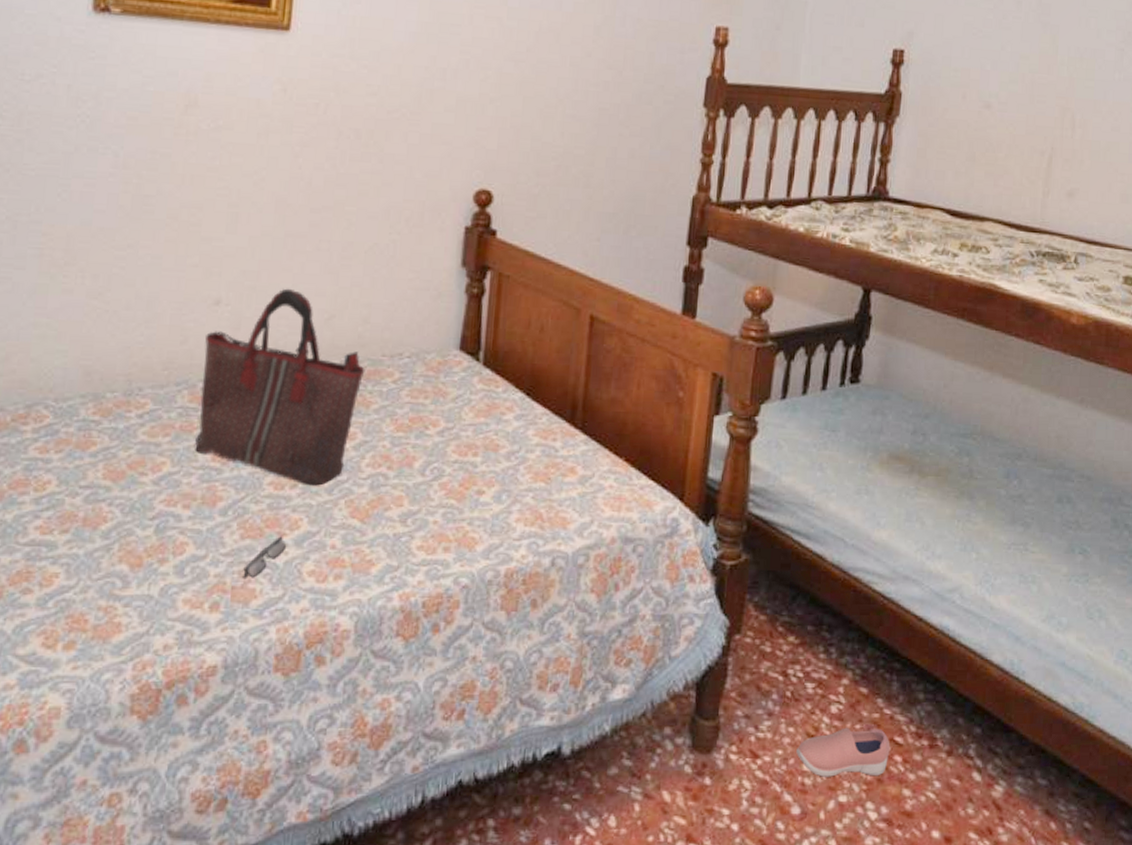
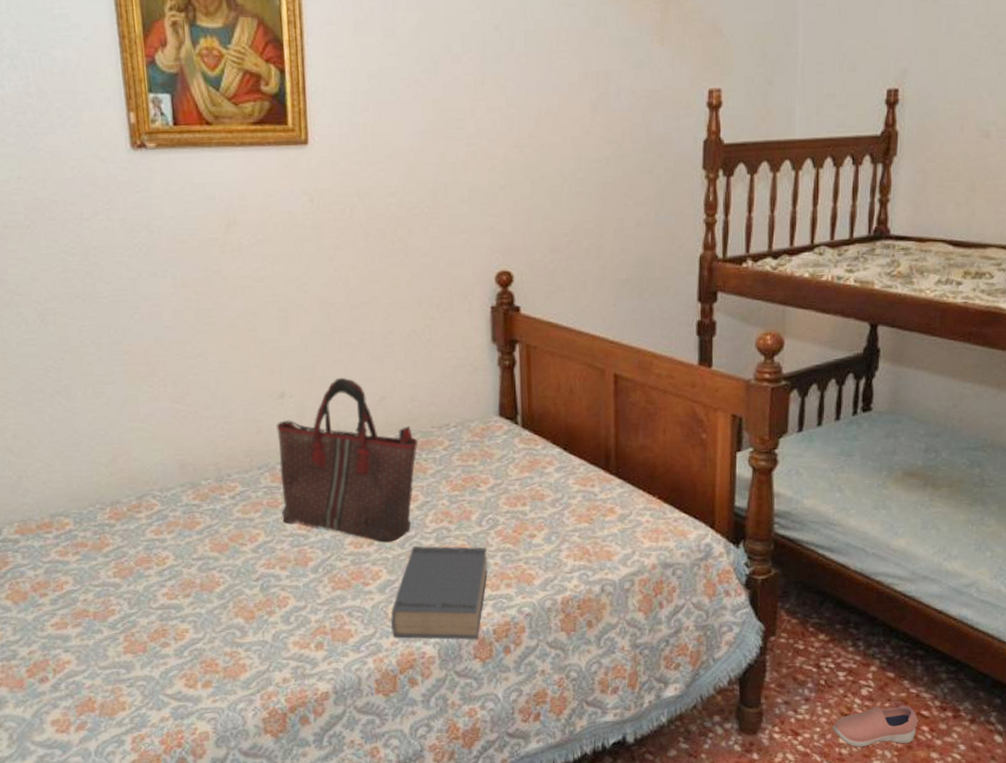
glasses: present [243,536,287,578] -> none [338,585,372,622]
book: none [303,492,427,612] -> present [391,546,488,640]

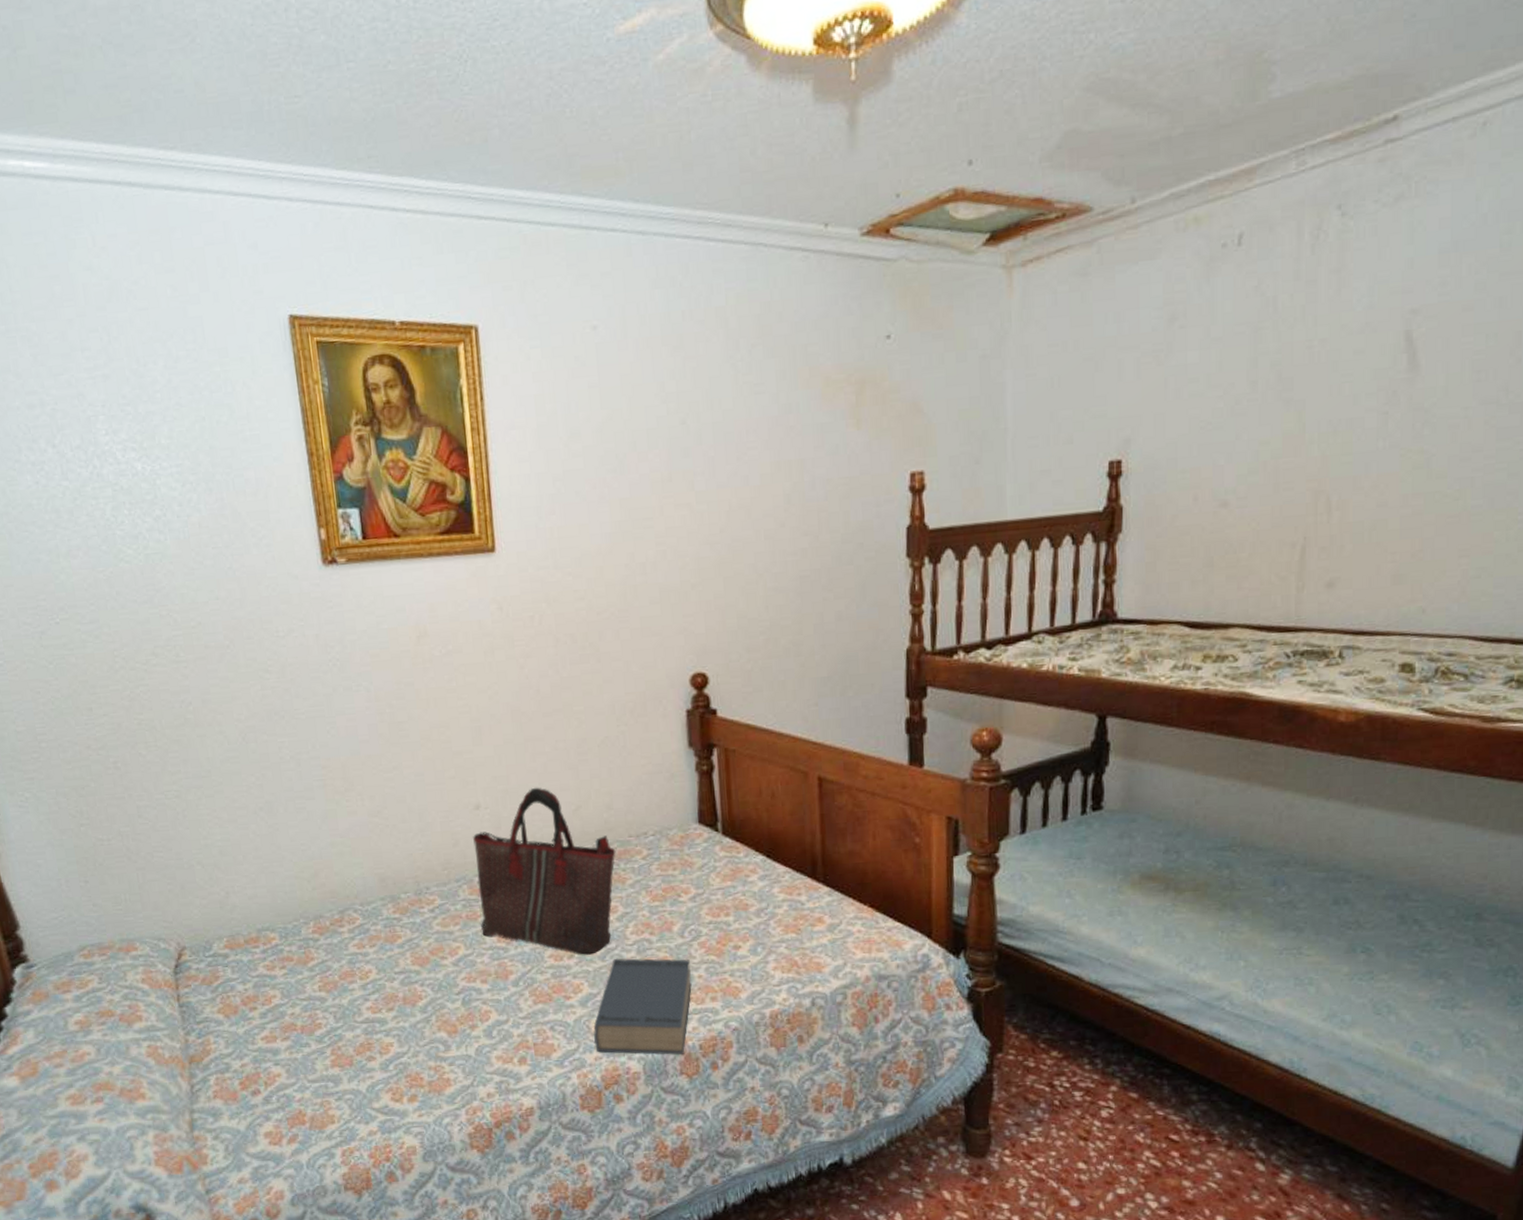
shoe: present [833,705,918,747] -> none [1070,1128,1166,1173]

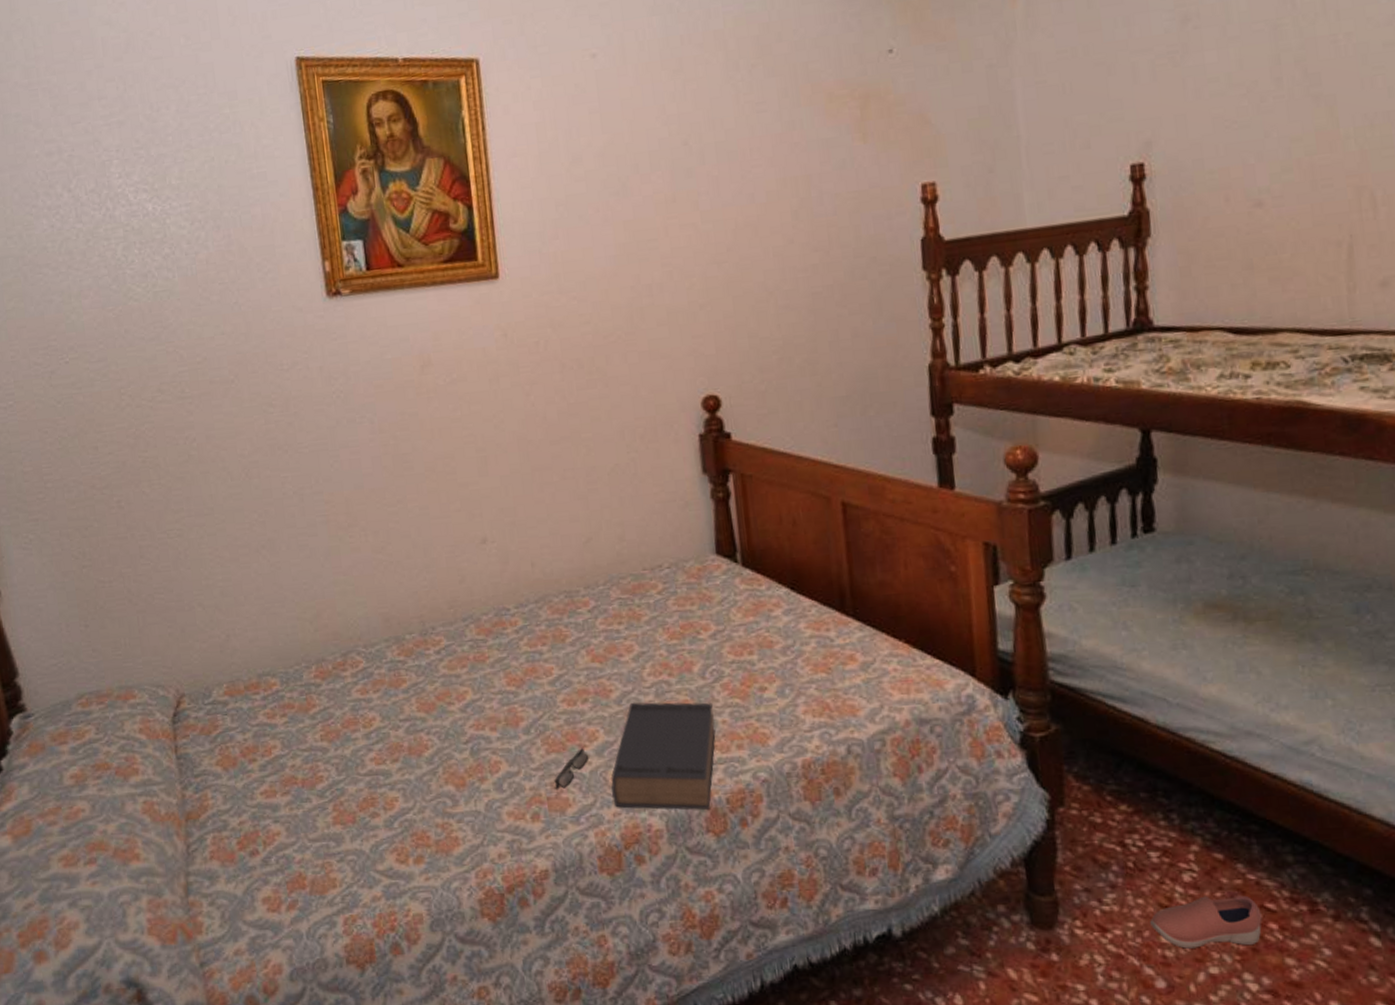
handbag: present [473,787,616,955] -> none [480,518,630,699]
glasses: none [540,999,574,1036] -> present [554,748,589,789]
shoe: none [1070,1128,1166,1173] -> present [1150,895,1262,949]

